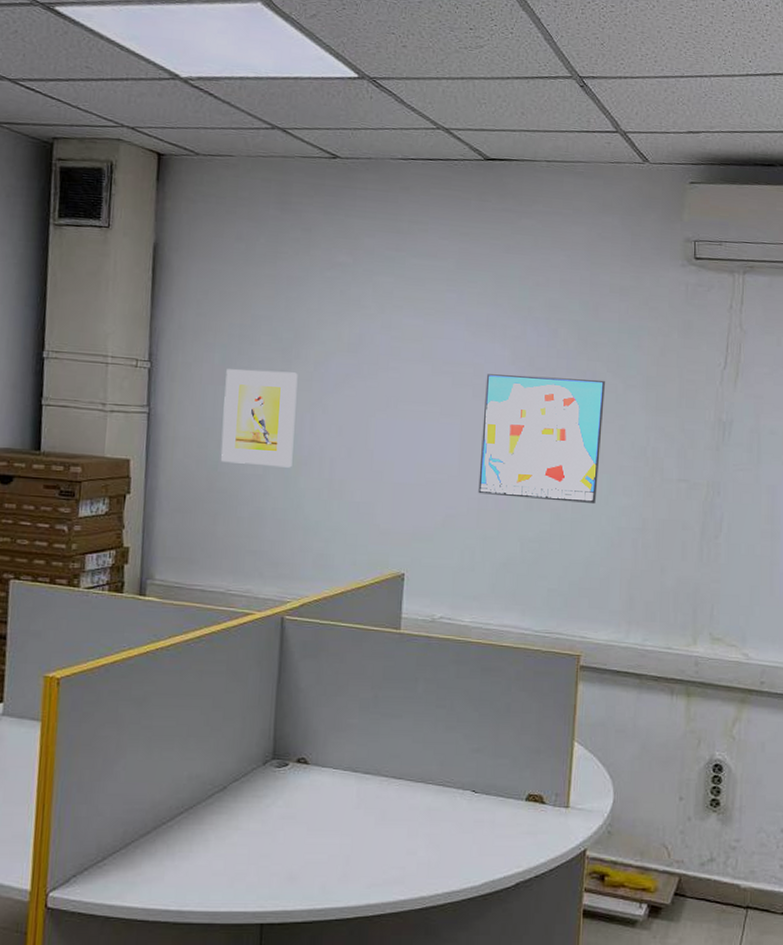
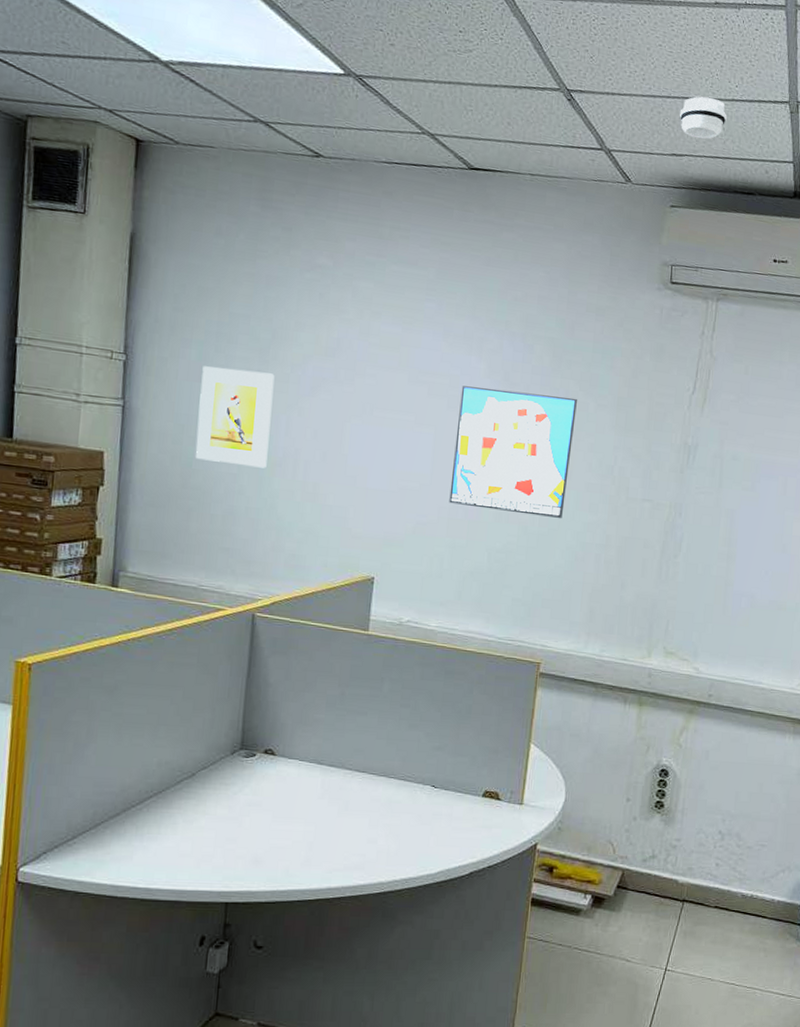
smoke detector: none [694,73,742,115] -> present [679,96,727,139]

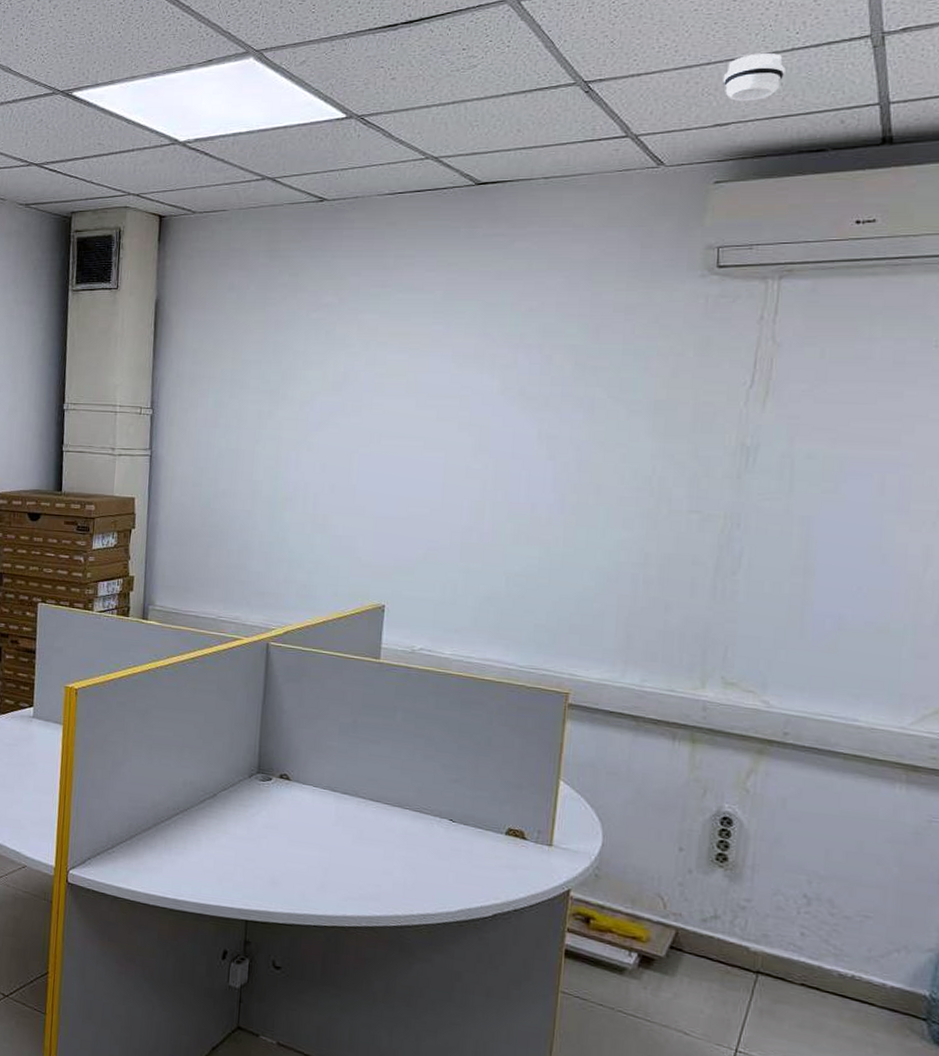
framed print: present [195,366,275,468] -> none [213,412,285,504]
wall art: present [449,385,577,519] -> none [462,405,605,538]

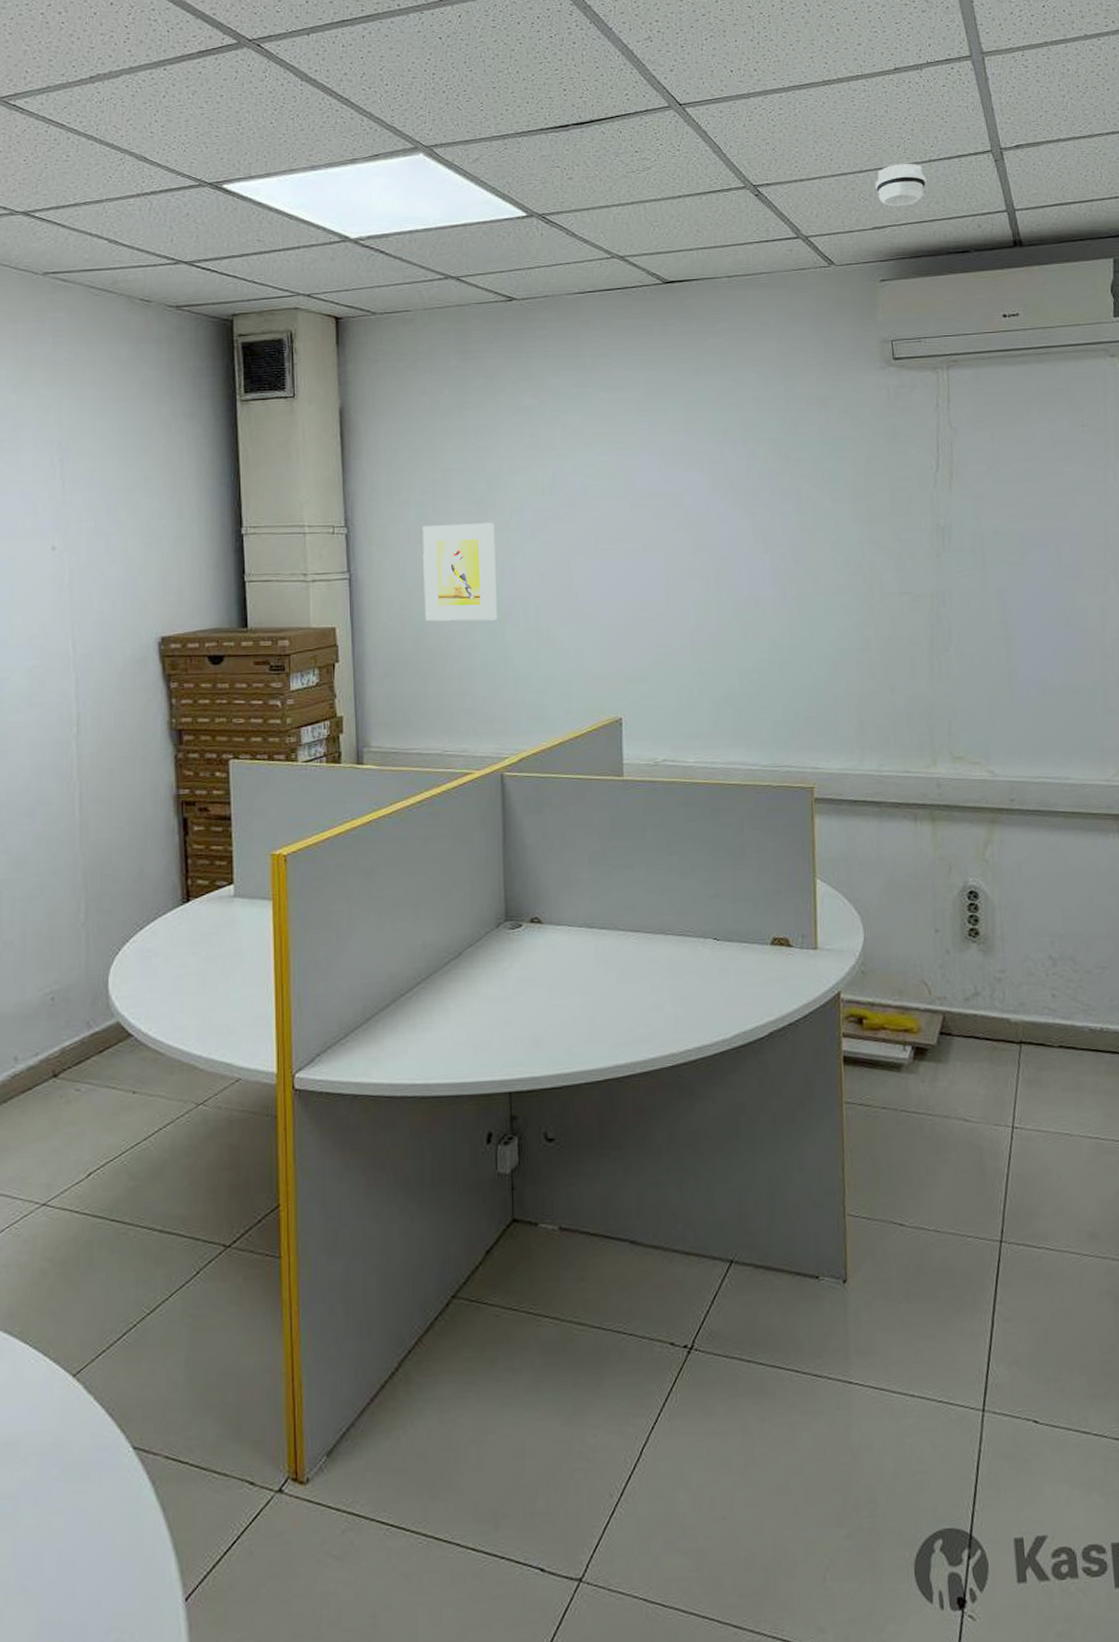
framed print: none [213,412,285,504] -> present [423,523,497,622]

